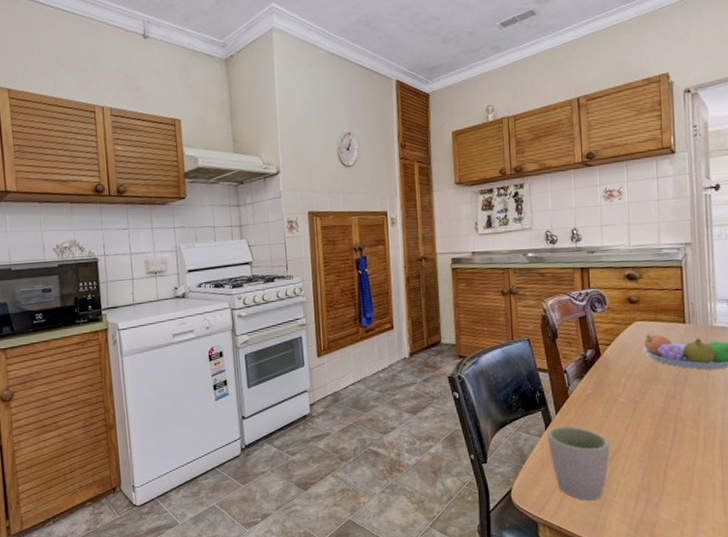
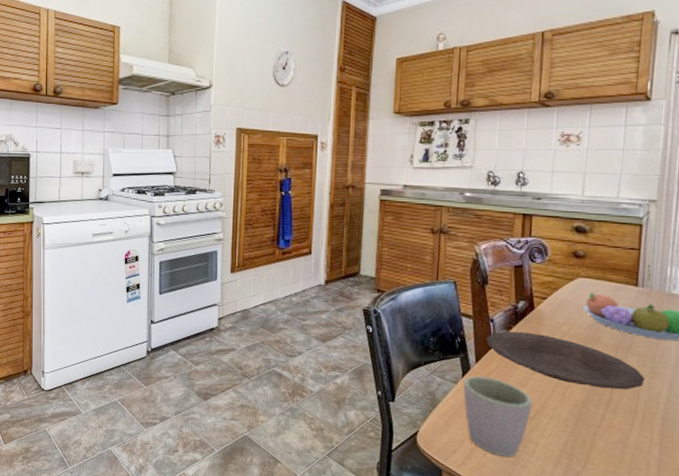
plate: none [563,378,702,422] -> present [486,331,646,390]

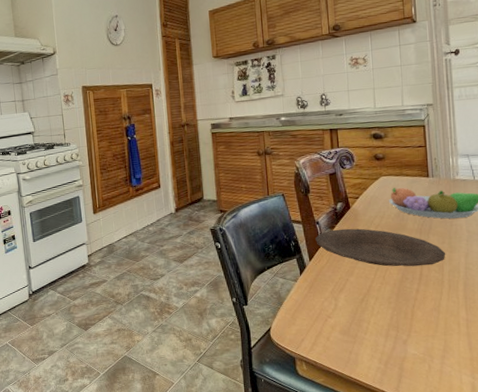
mug: present [463,375,533,458] -> none [301,271,361,338]

